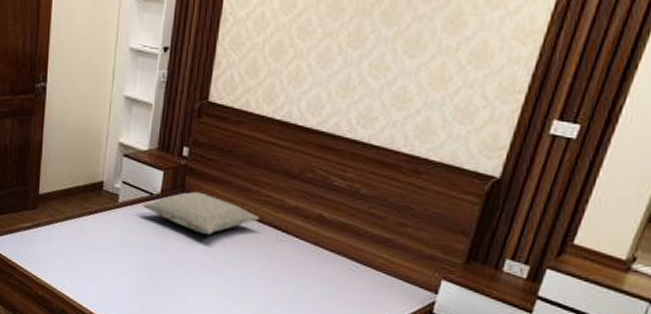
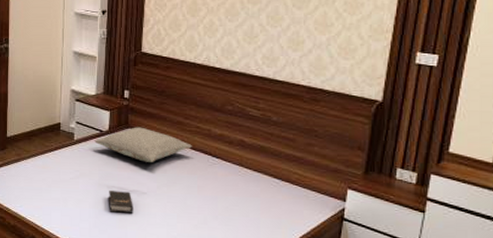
hardback book: none [153,263,183,292] -> present [108,189,133,213]

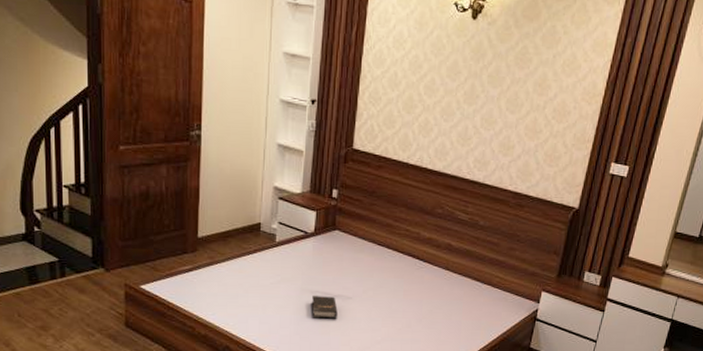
pillow: present [95,127,192,162] -> none [298,229,400,266]

